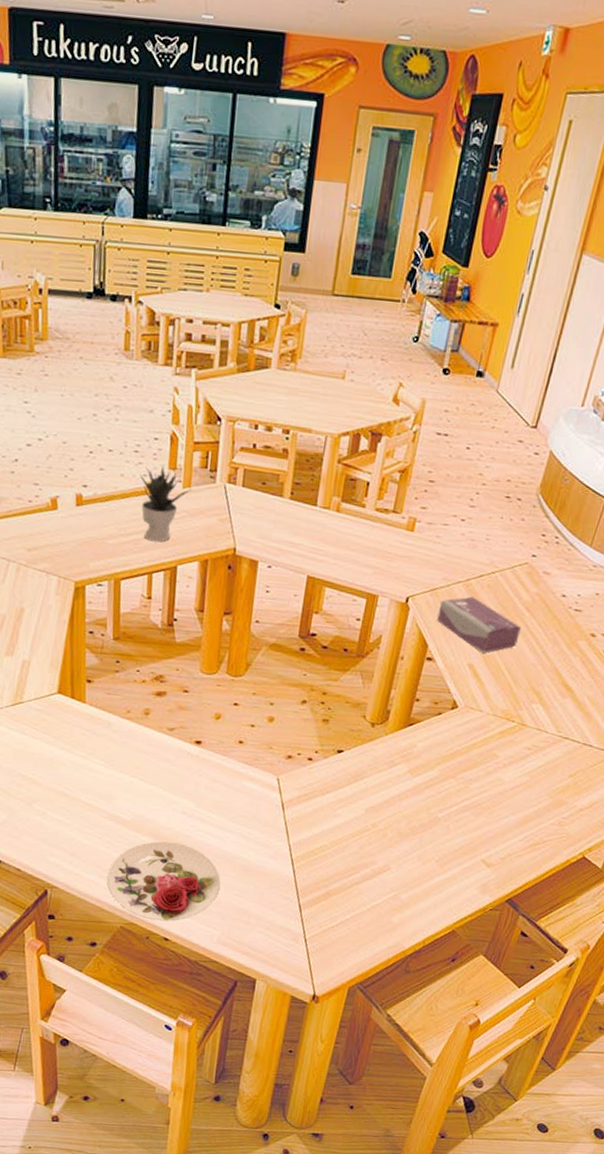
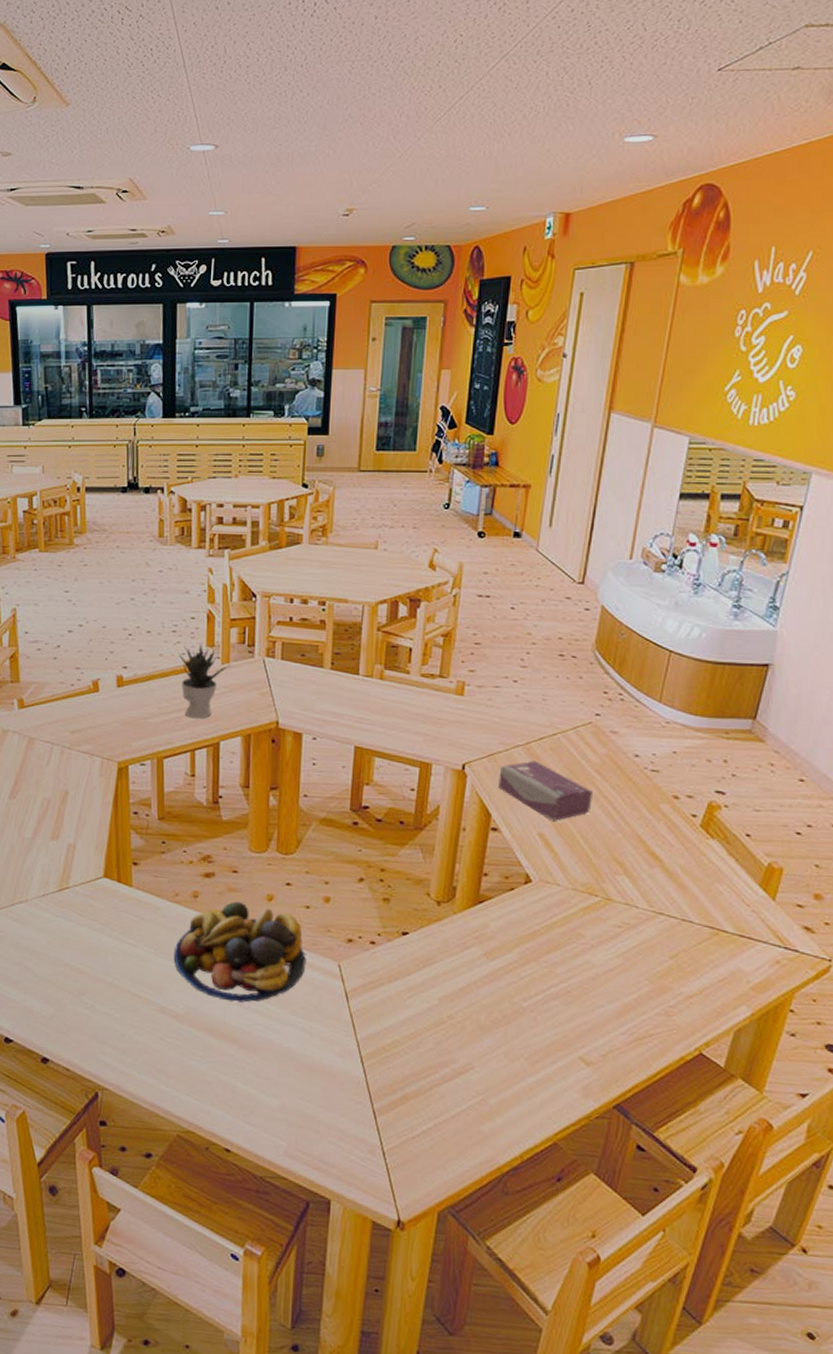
plate: present [107,841,221,921] -> none [161,1037,284,1129]
fruit bowl: none [123,719,248,811] -> present [173,901,306,1003]

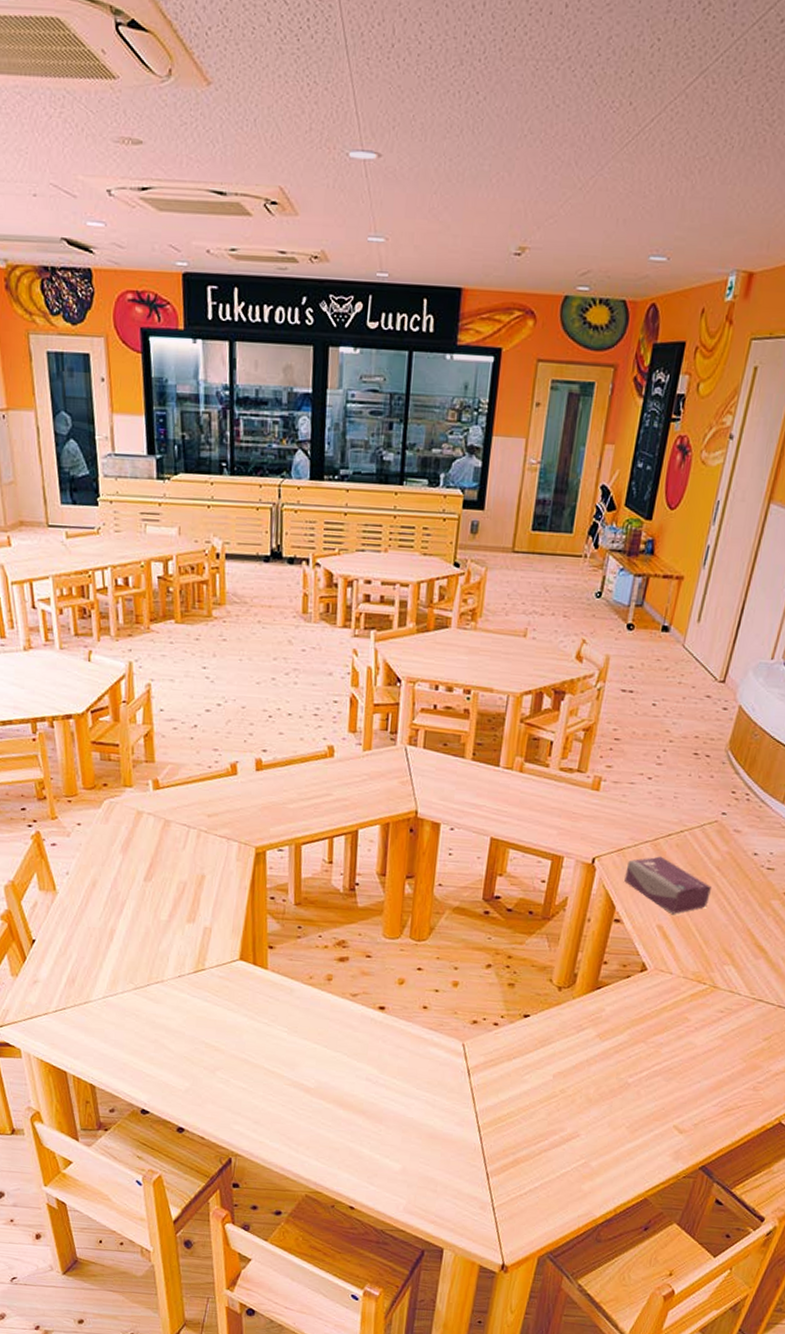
fruit bowl: present [173,901,306,1003] -> none [306,984,433,1078]
potted plant: present [178,642,231,719] -> none [319,727,372,806]

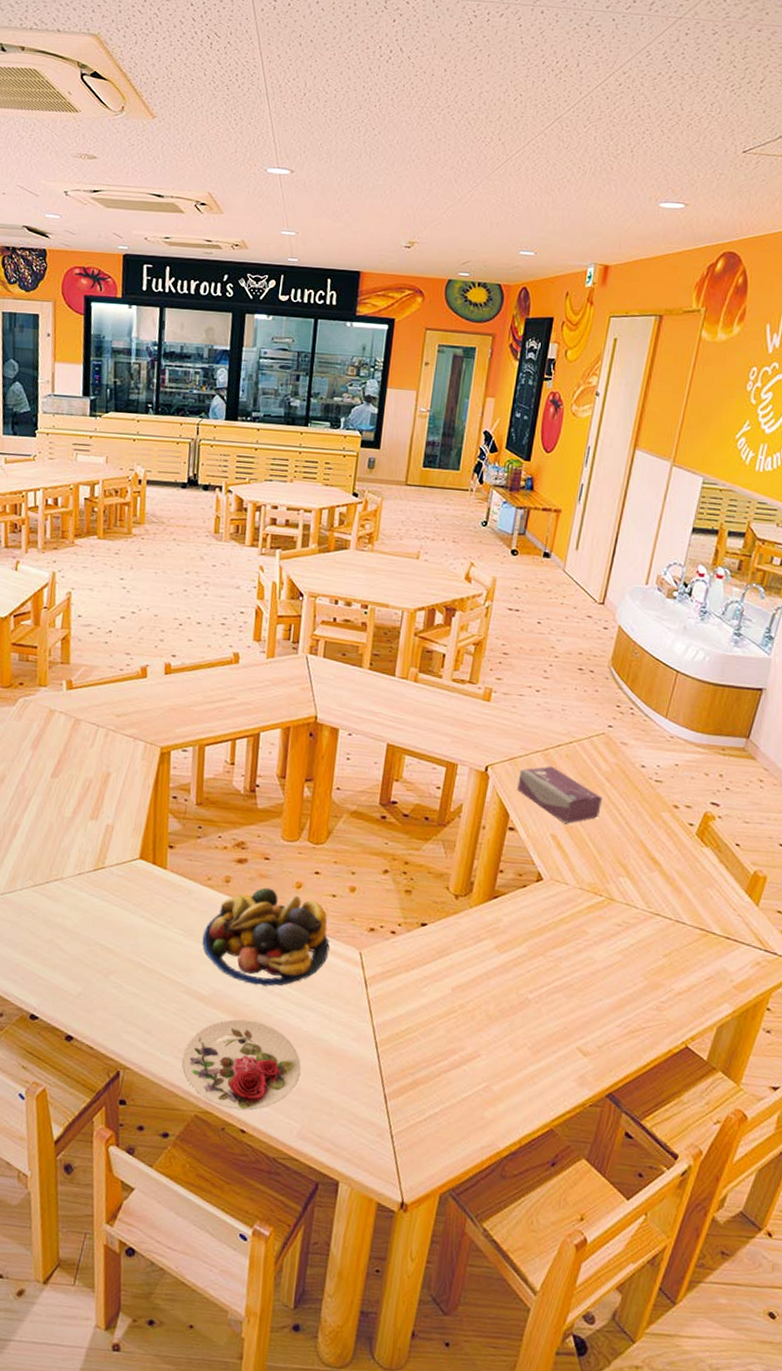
plate: none [291,1108,406,1190] -> present [182,1019,301,1110]
fruit bowl: none [306,984,433,1078] -> present [202,887,330,986]

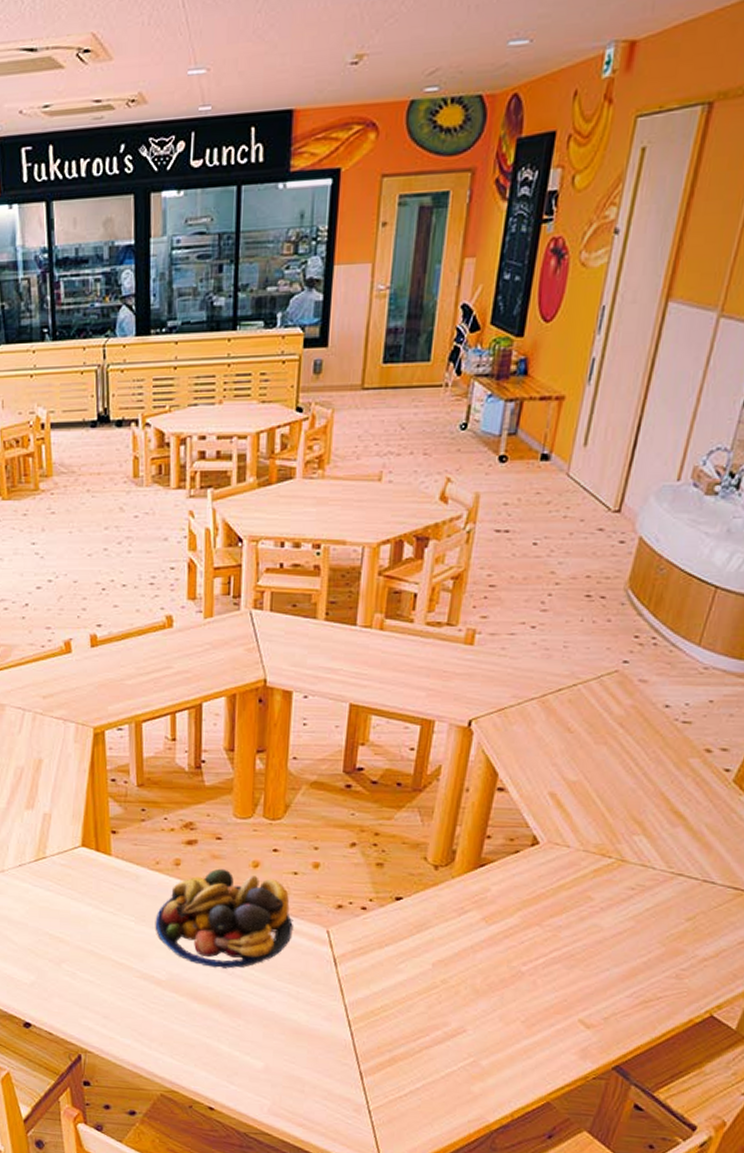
plate: present [182,1019,301,1110] -> none [144,1002,269,1089]
tissue box: present [517,766,602,824] -> none [508,714,614,779]

